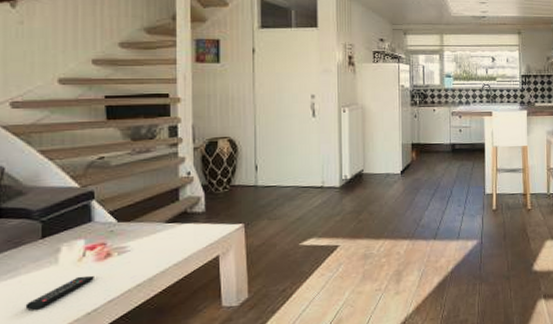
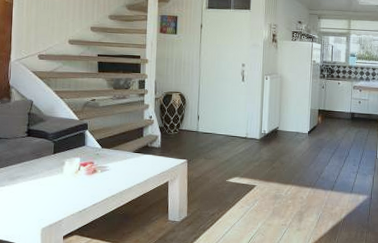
remote control: present [25,275,94,310] -> none [41,184,85,204]

